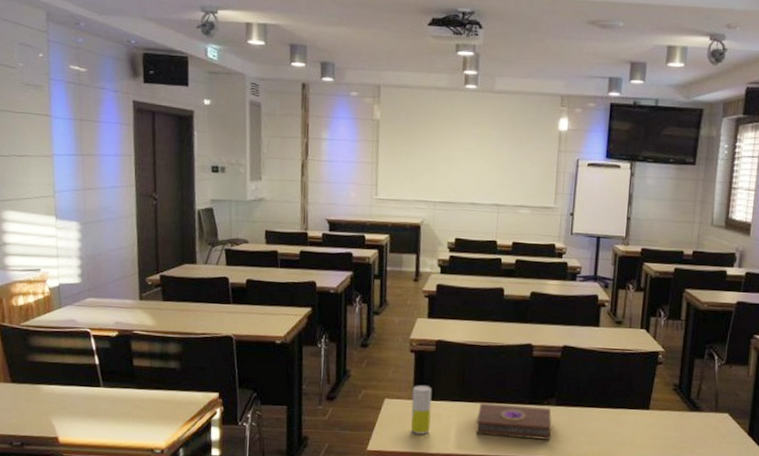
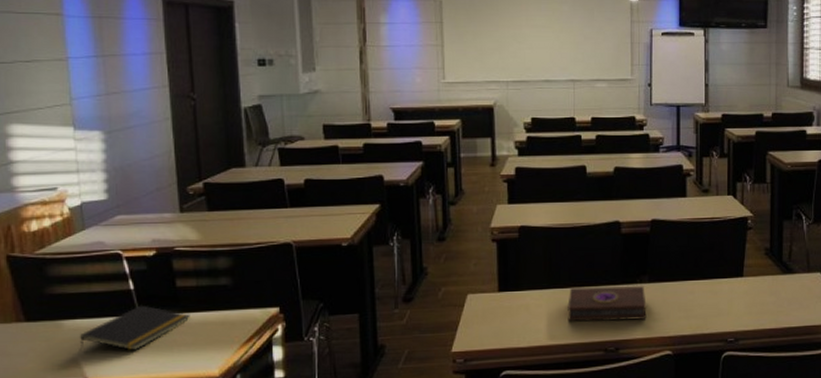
notepad: none [52,378,144,418] -> present [79,305,190,352]
beverage can: present [411,384,432,435] -> none [497,274,518,329]

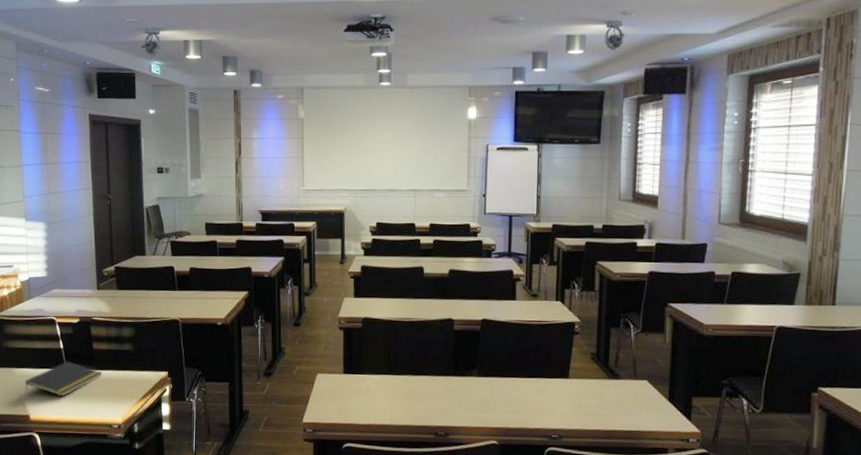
book: present [567,285,647,322] -> none [403,376,475,410]

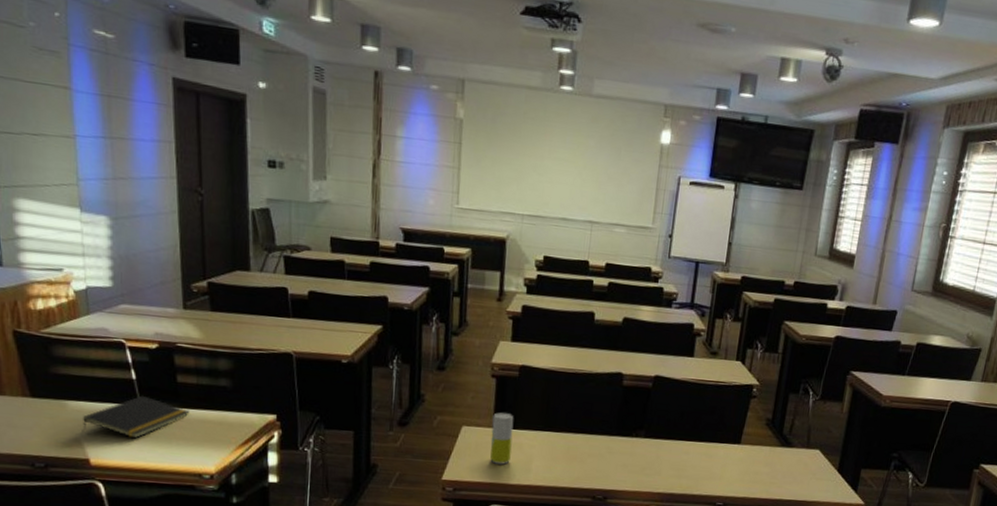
beverage can: none [342,359,361,407] -> present [490,412,514,465]

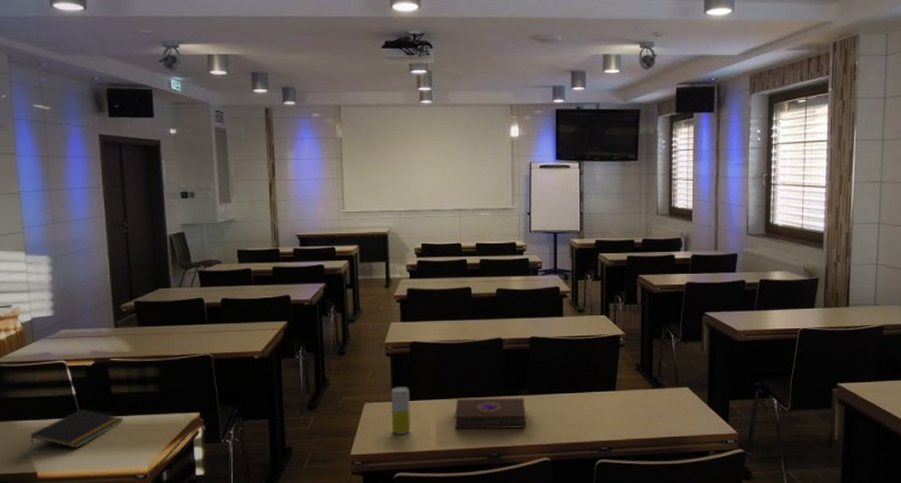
book: none [559,433,640,473] -> present [454,397,526,430]

